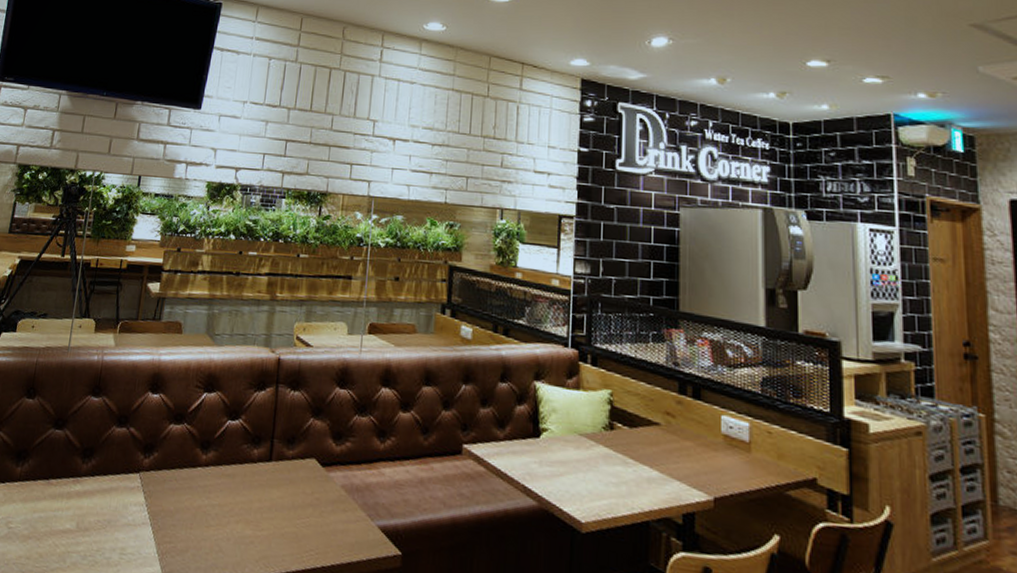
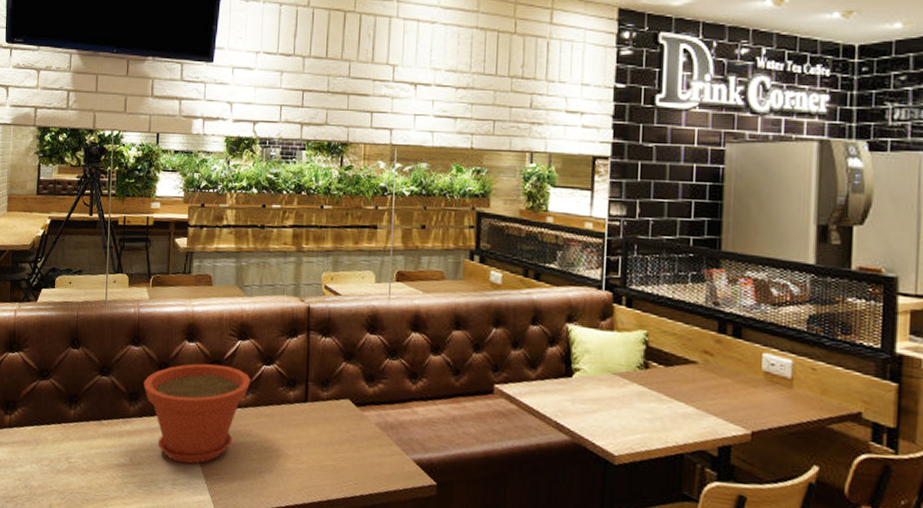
plant pot: none [99,417,215,530] -> present [144,363,251,464]

